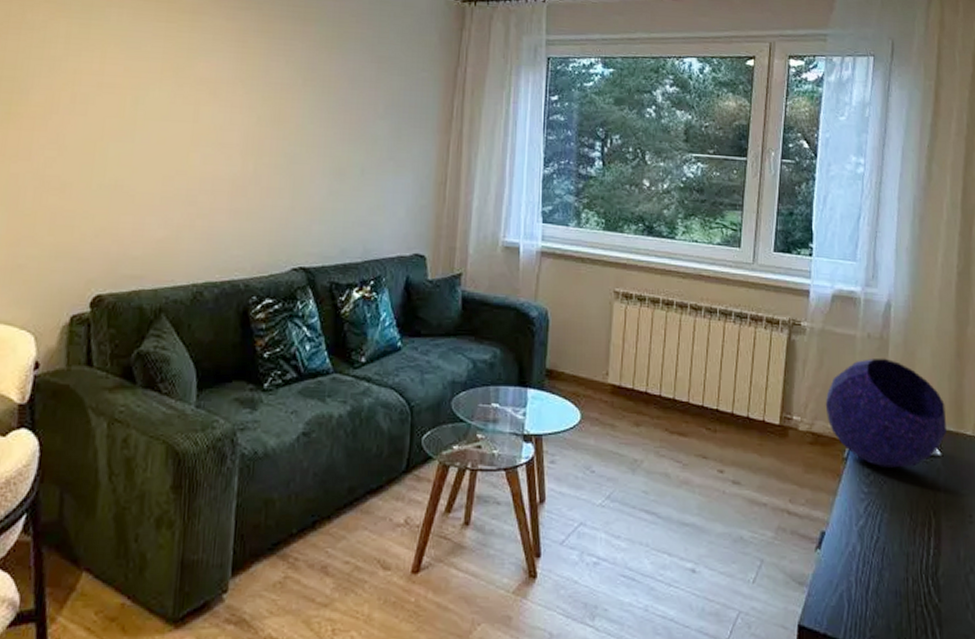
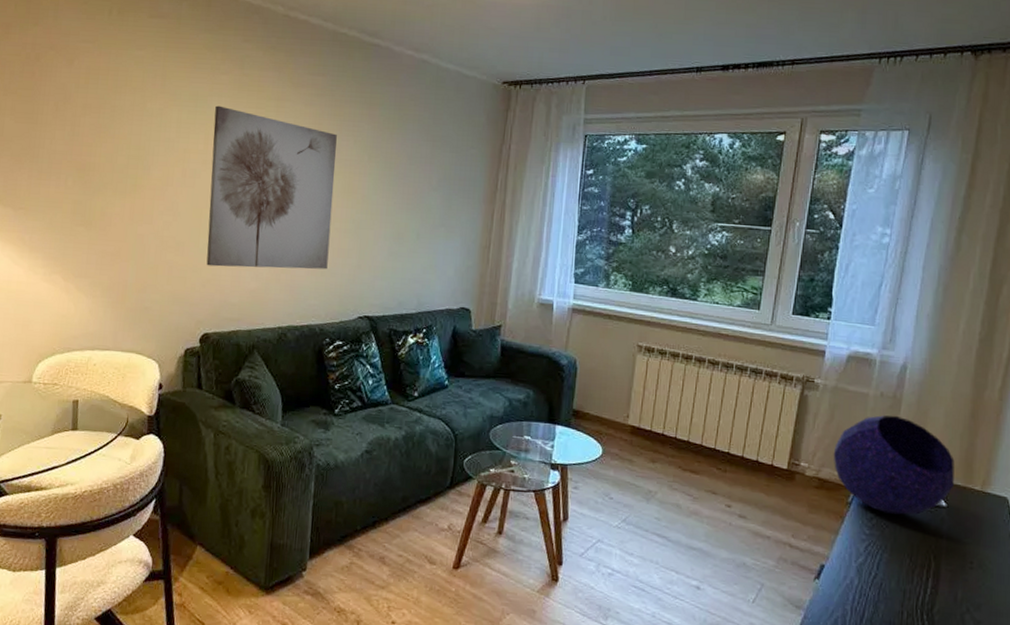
wall art: none [100,18,265,213] -> present [206,105,337,270]

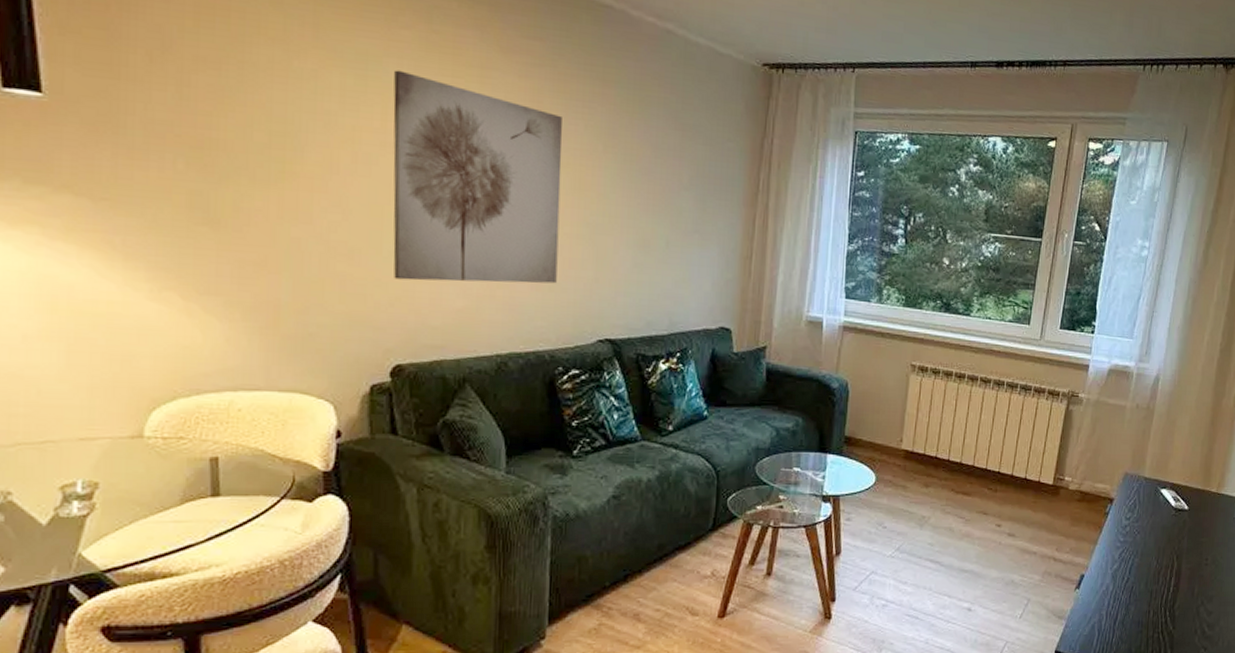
decorative orb: present [833,415,955,515] -> none [1094,426,1196,520]

